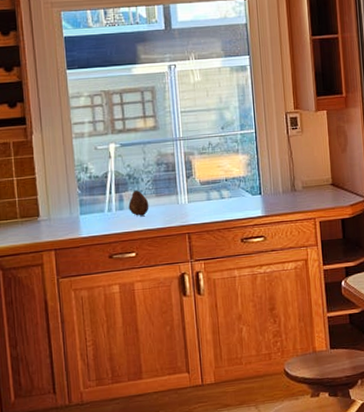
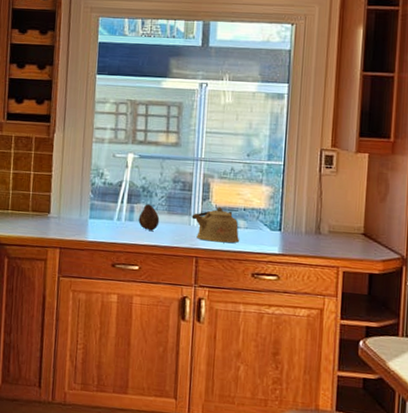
kettle: none [179,181,226,216] -> present [191,206,240,243]

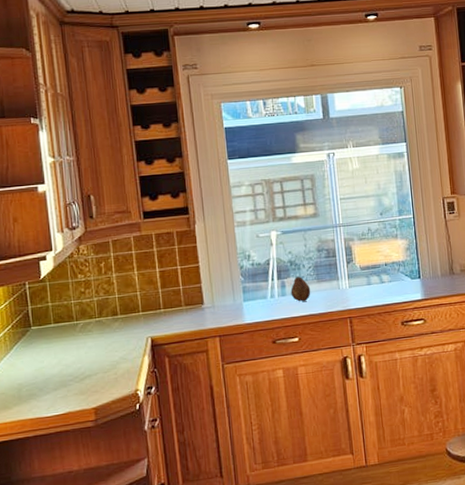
kettle: present [191,206,240,243] -> none [339,266,387,301]

